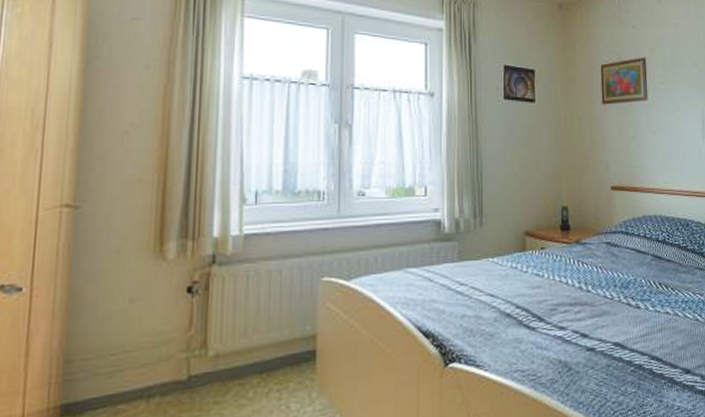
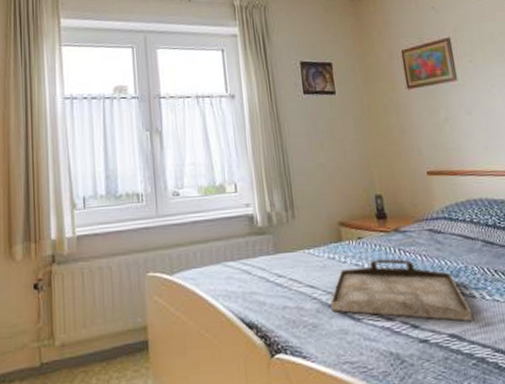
serving tray: none [508,269,635,331] -> present [330,258,473,322]

